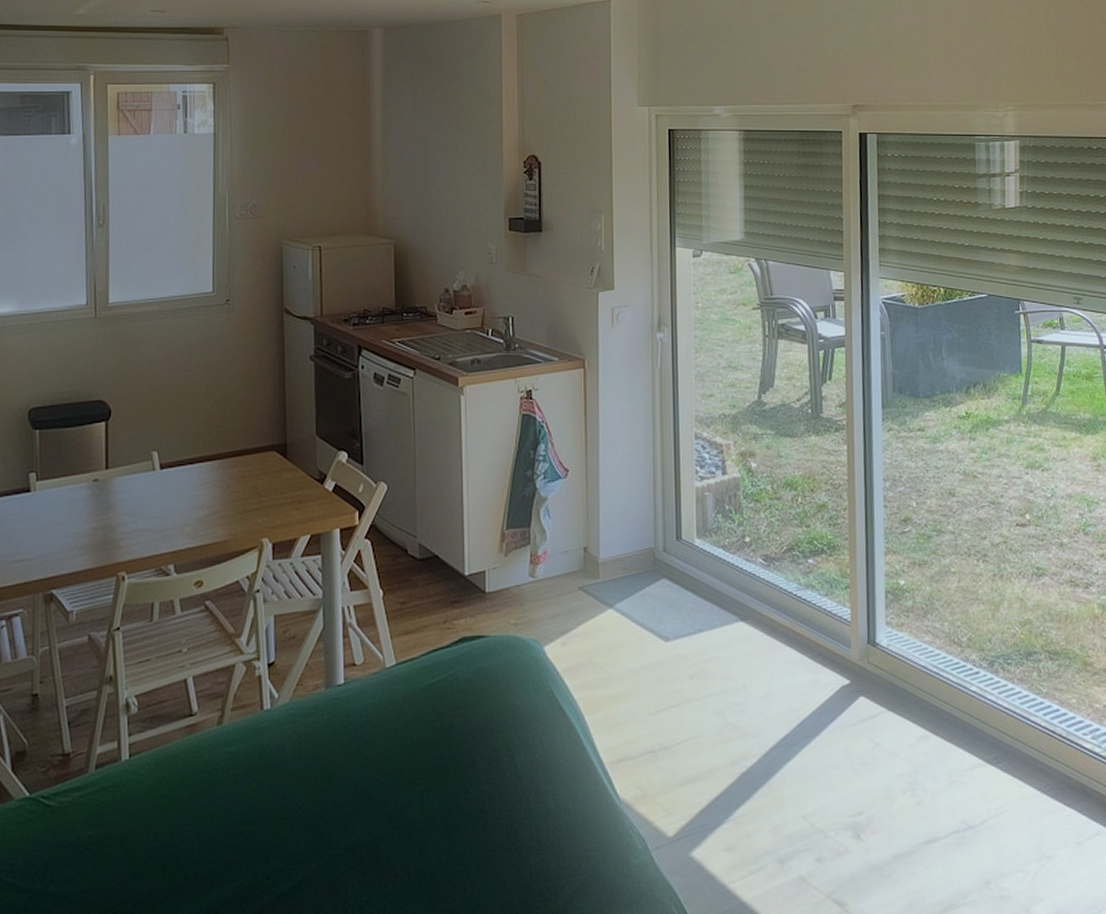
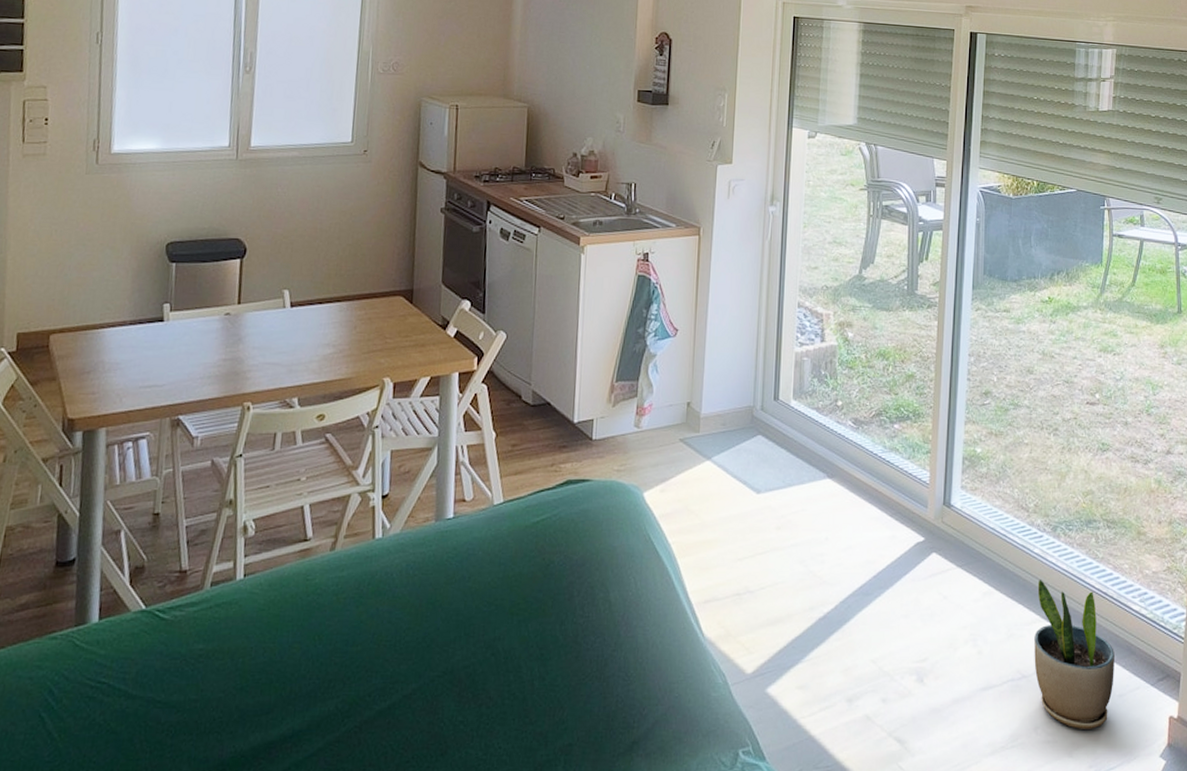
potted plant: none [977,720,1070,882] -> present [1034,580,1114,729]

